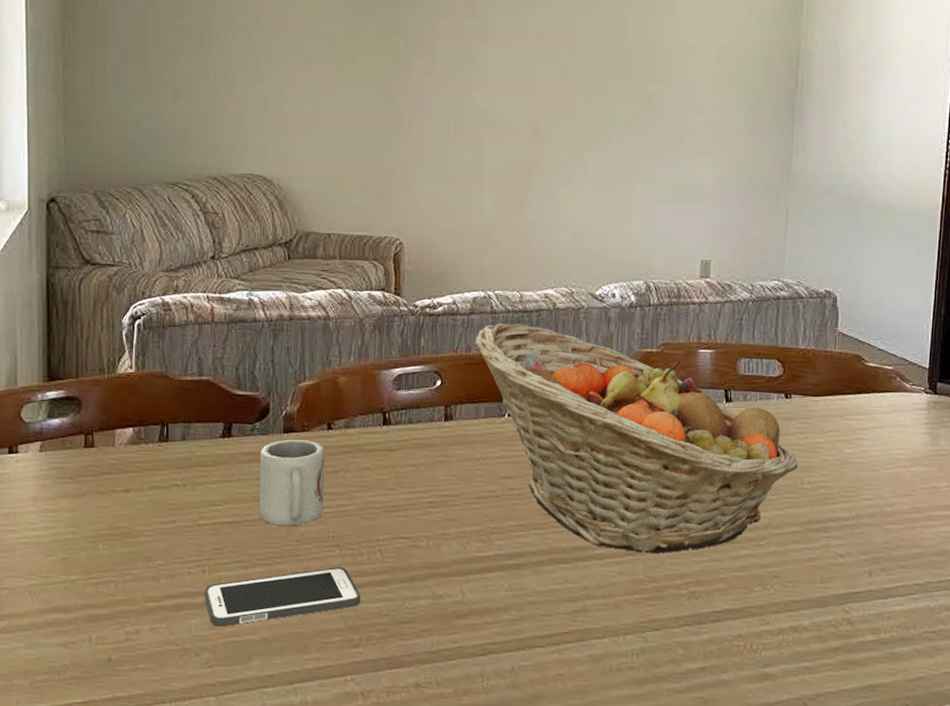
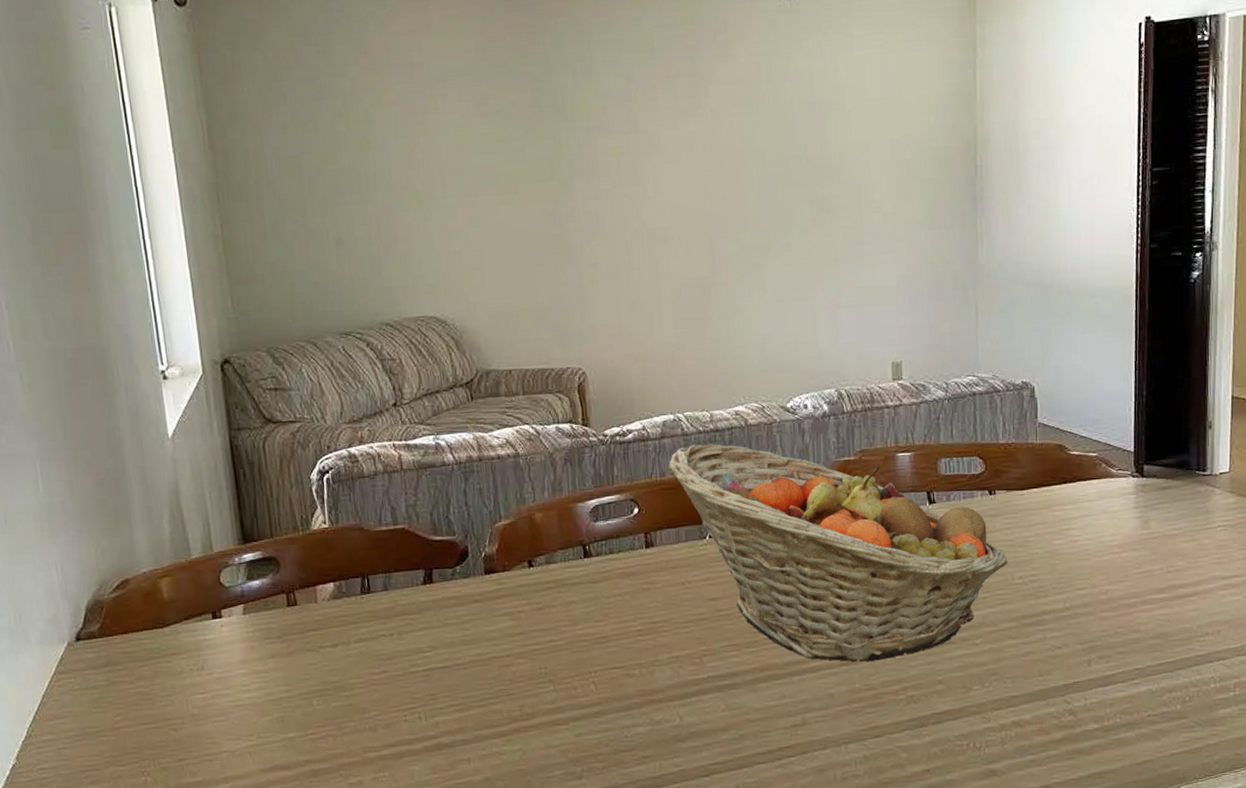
cell phone: present [204,567,361,627] -> none [422,702,579,771]
cup: present [260,440,324,526] -> none [464,579,533,667]

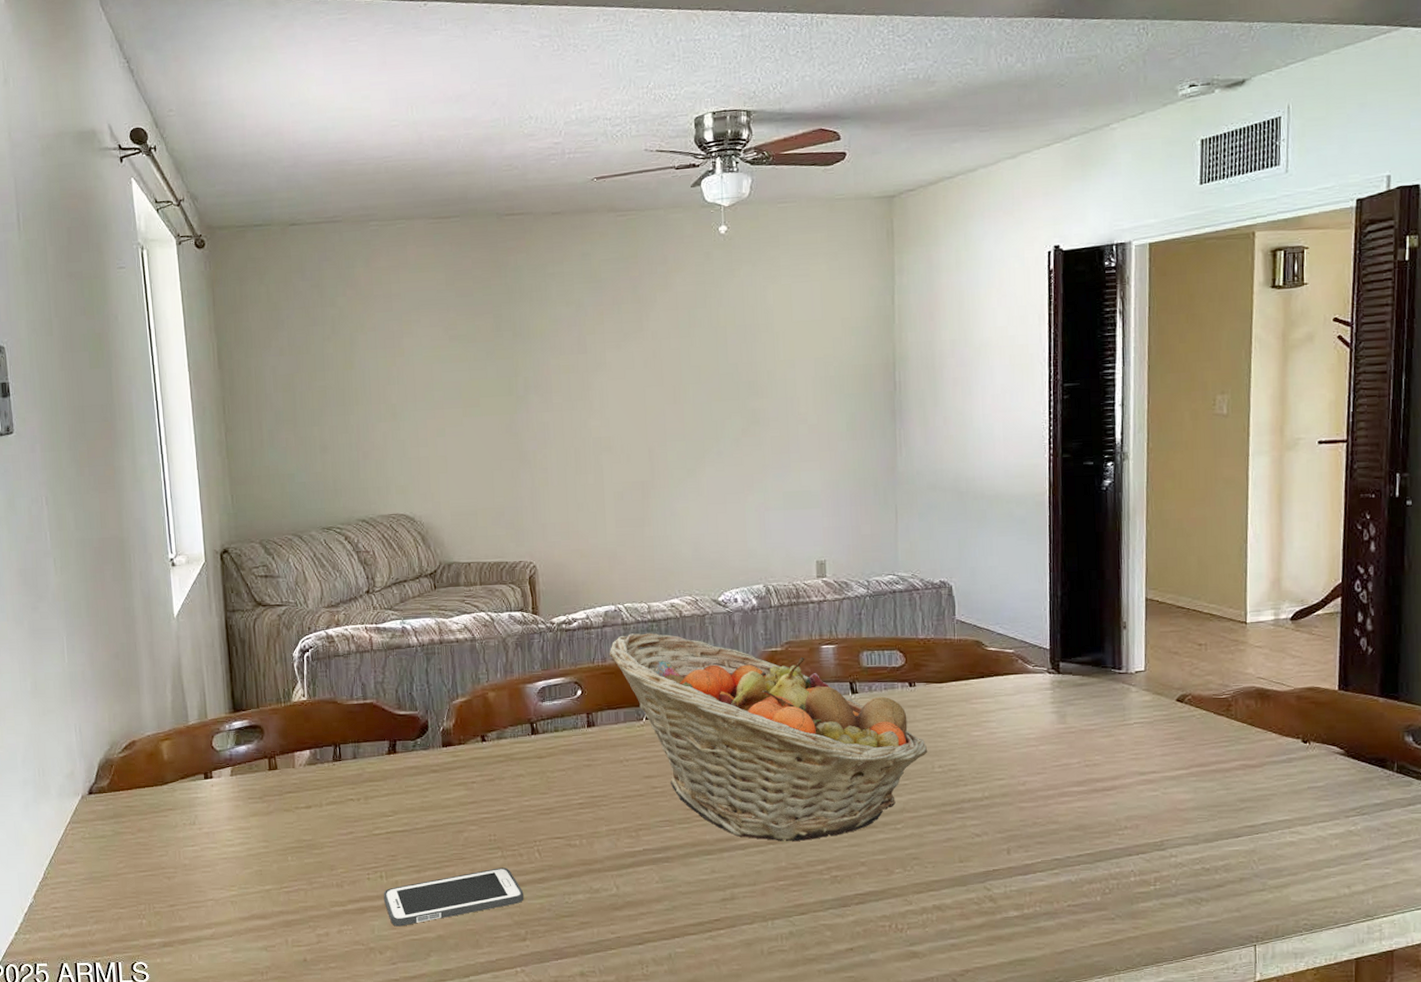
cell phone: none [422,702,579,771] -> present [383,868,524,927]

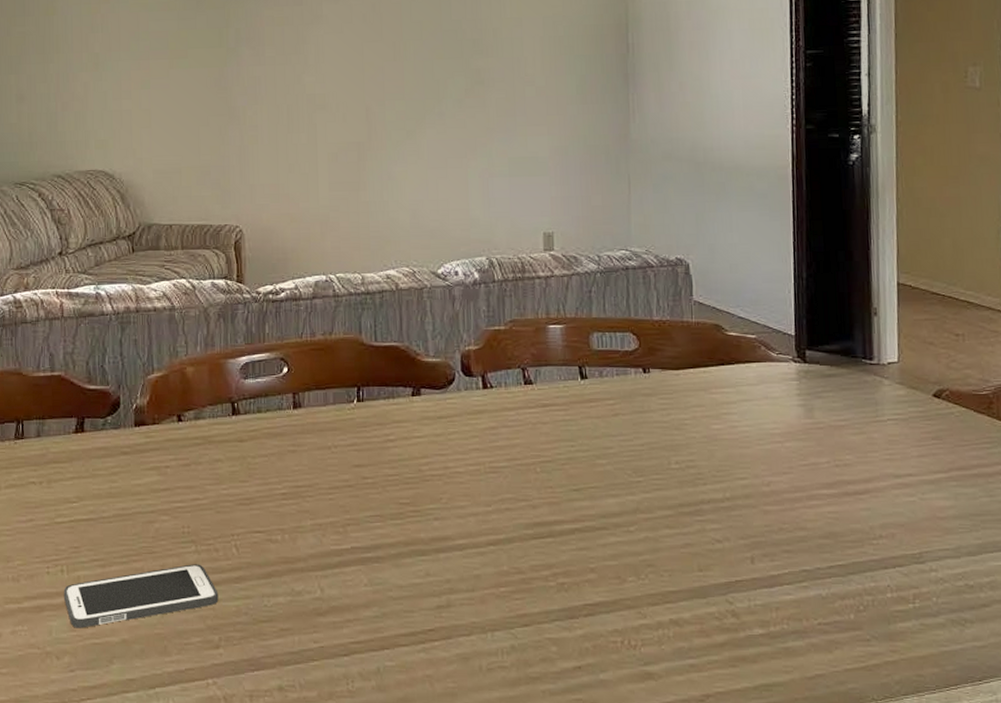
fruit basket: present [609,633,928,841] -> none [318,306,664,542]

